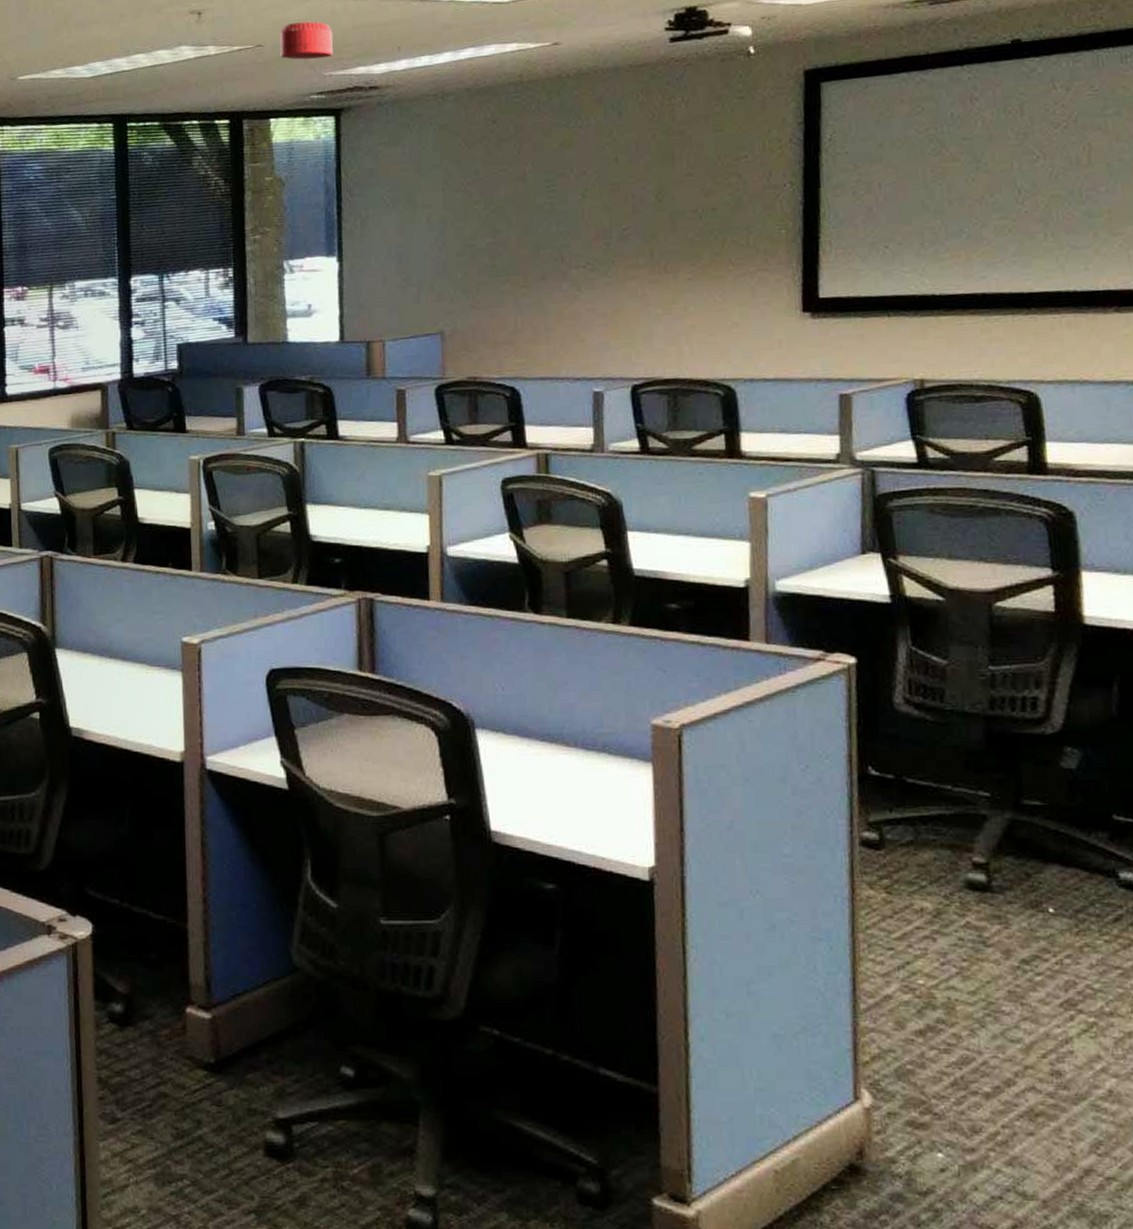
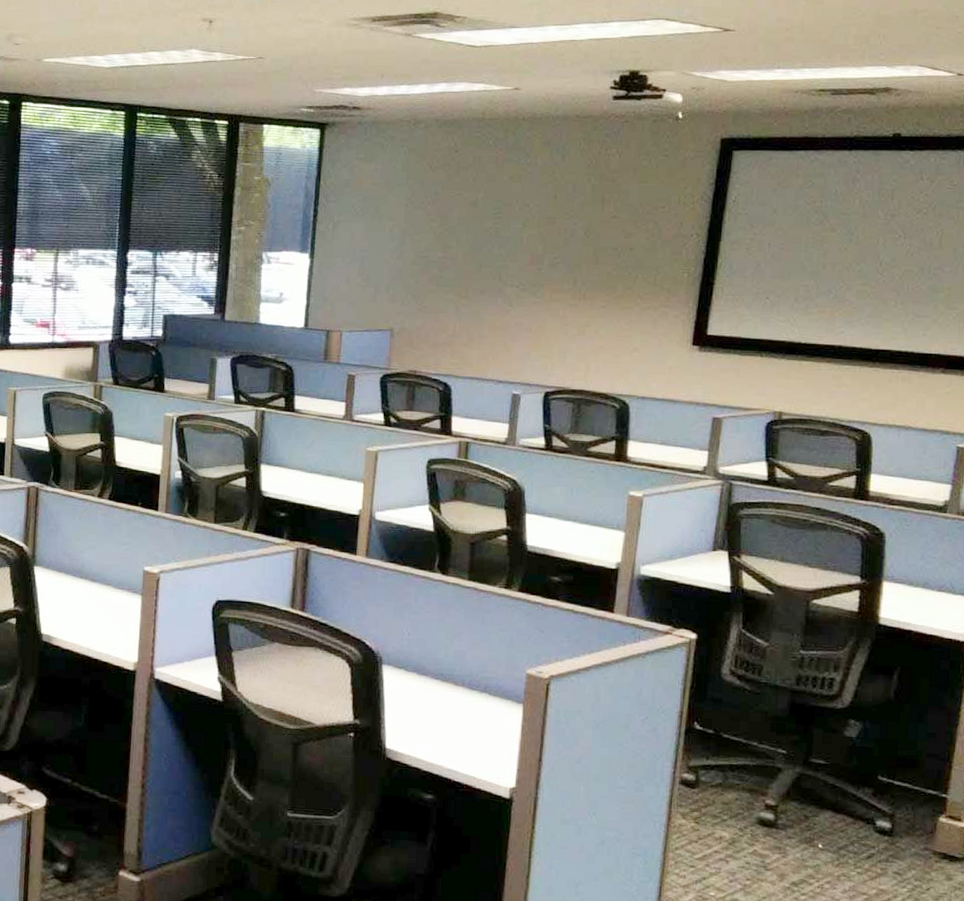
smoke detector: present [280,21,333,60] -> none [278,40,327,77]

